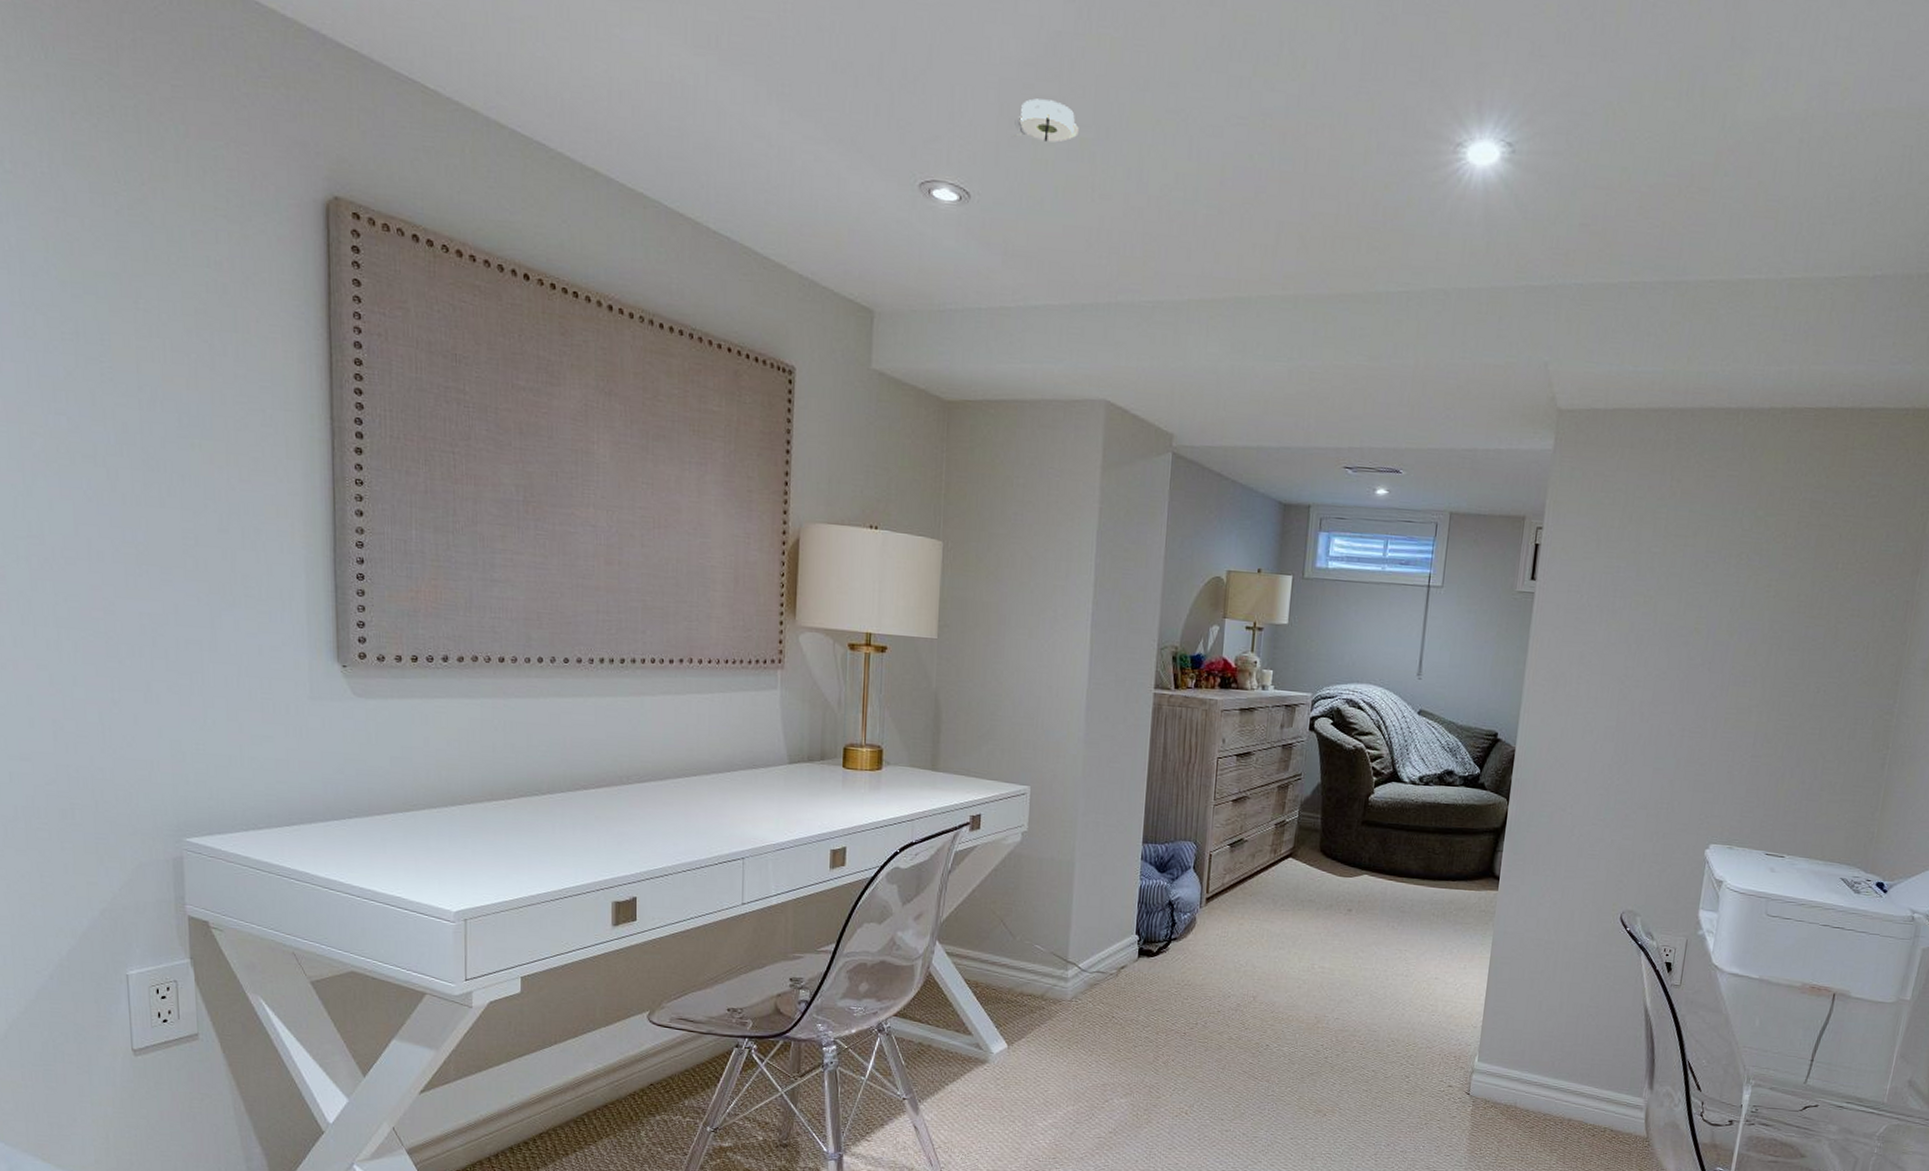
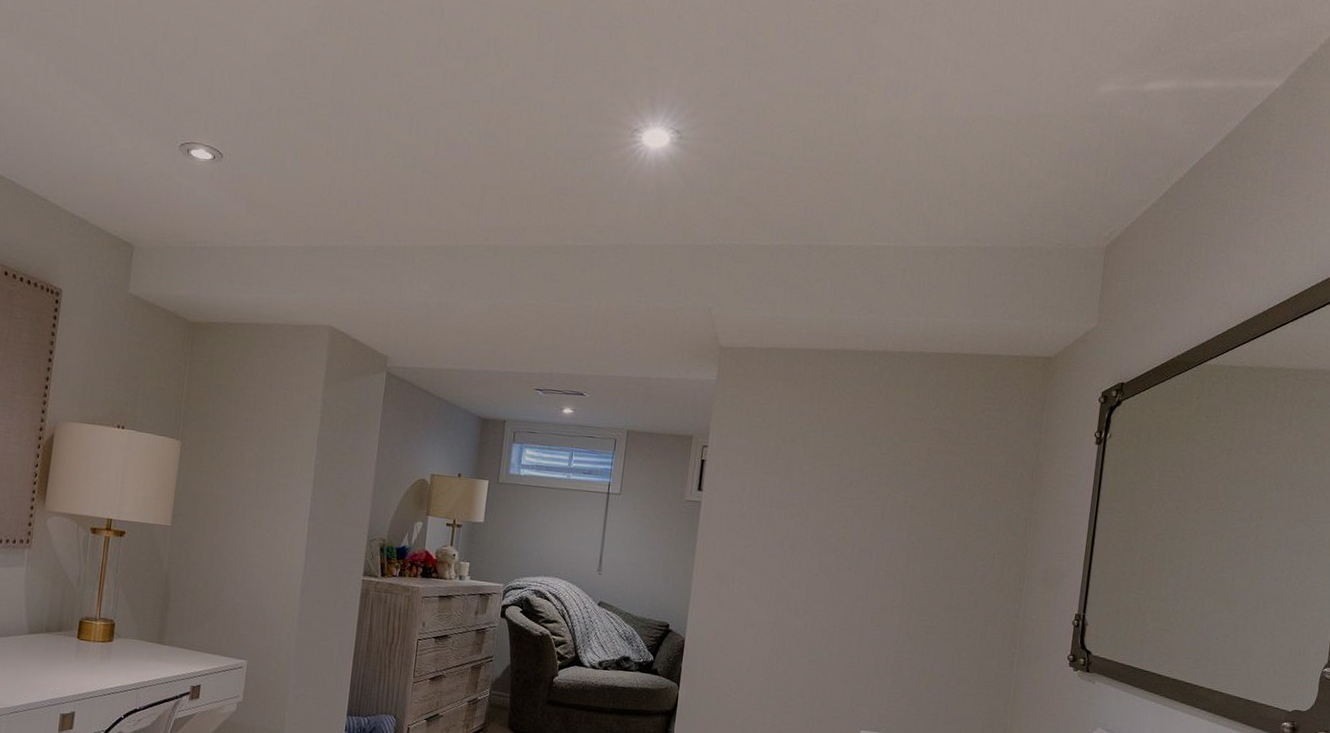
smoke detector: present [1012,98,1079,142] -> none [261,81,317,116]

